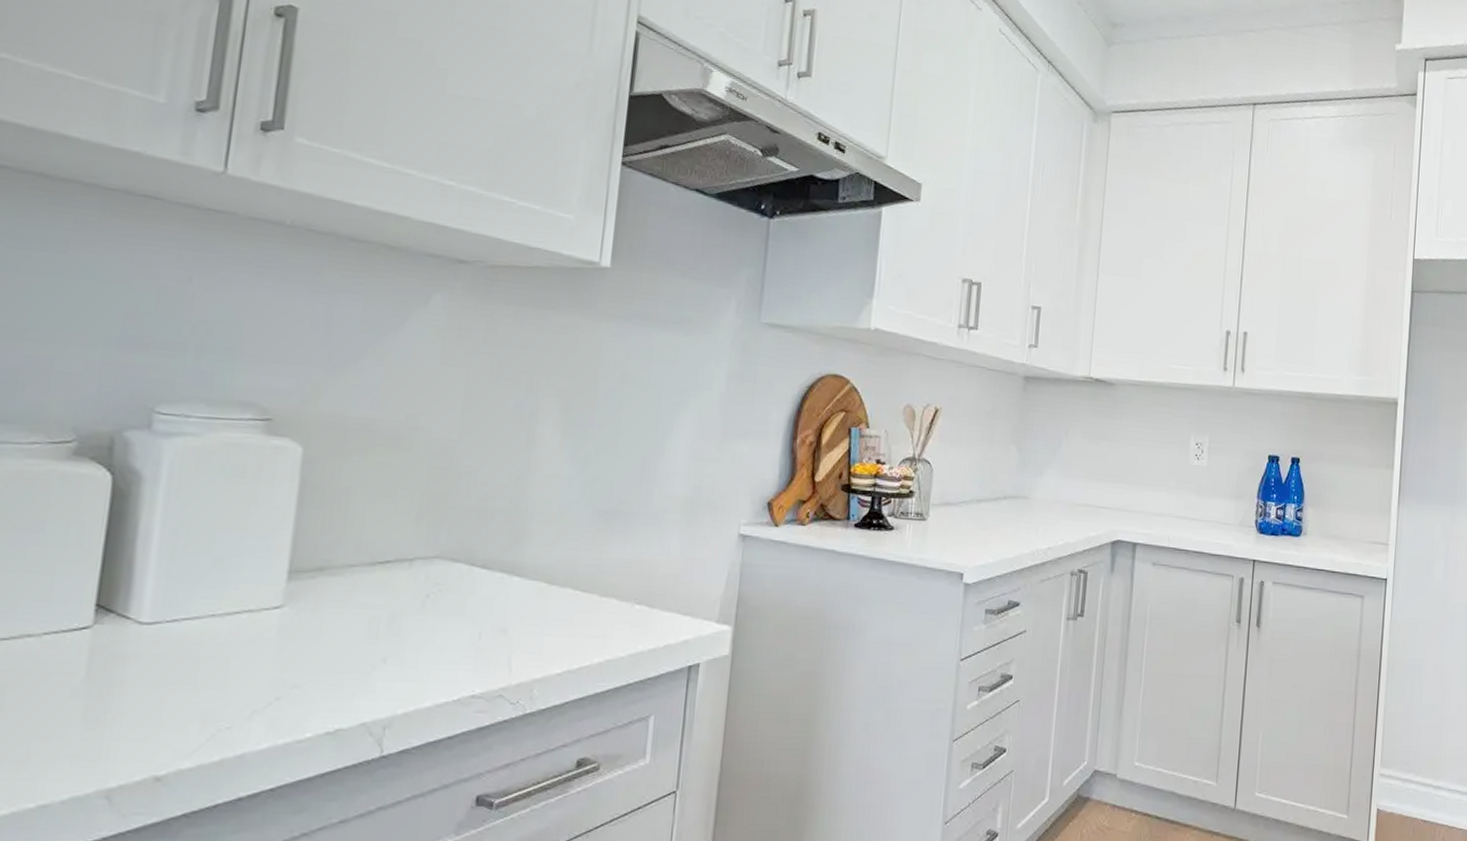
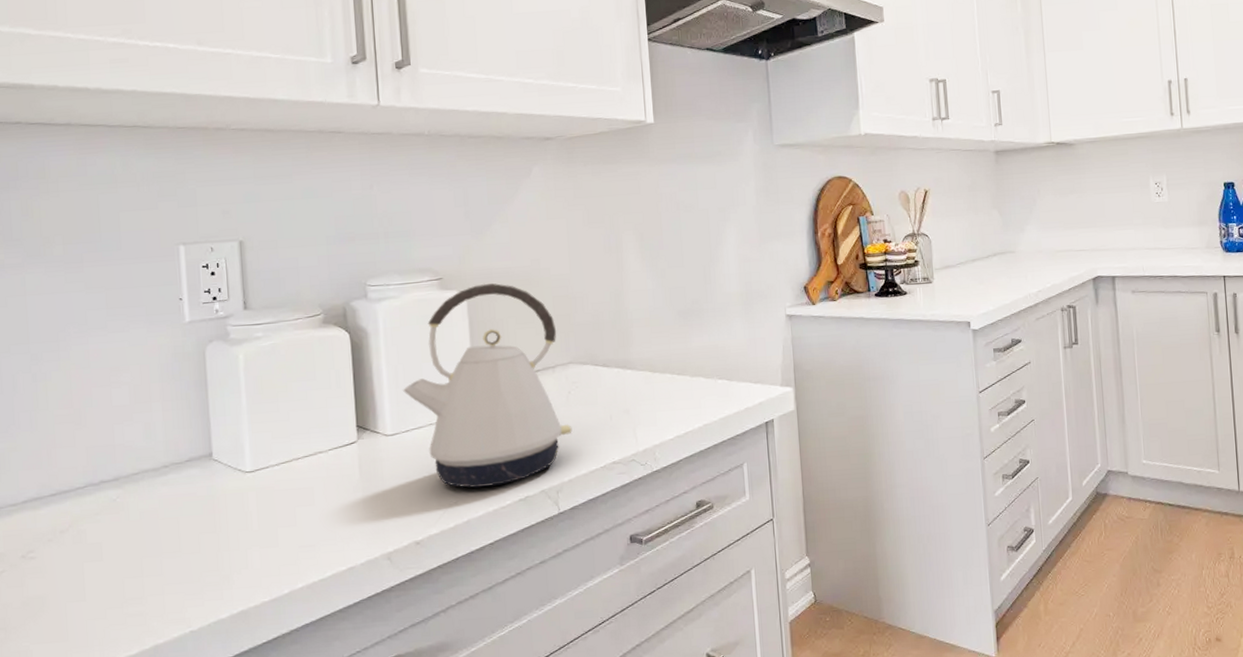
kettle: none [180,435,426,711] -> present [403,283,572,488]

